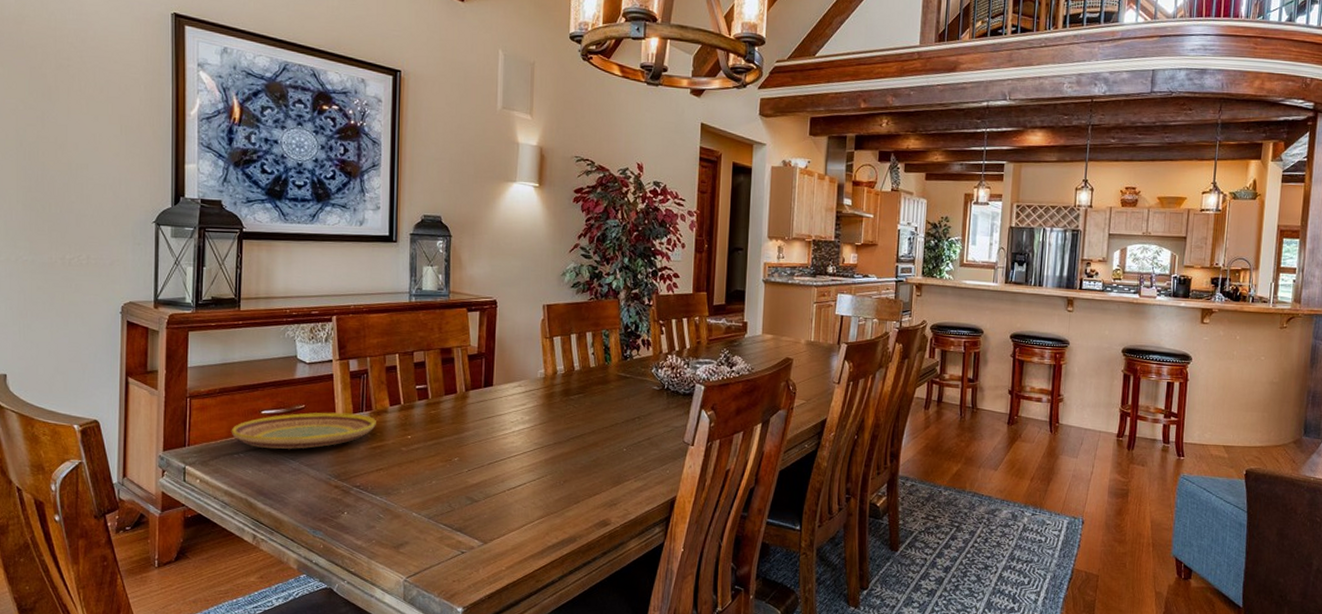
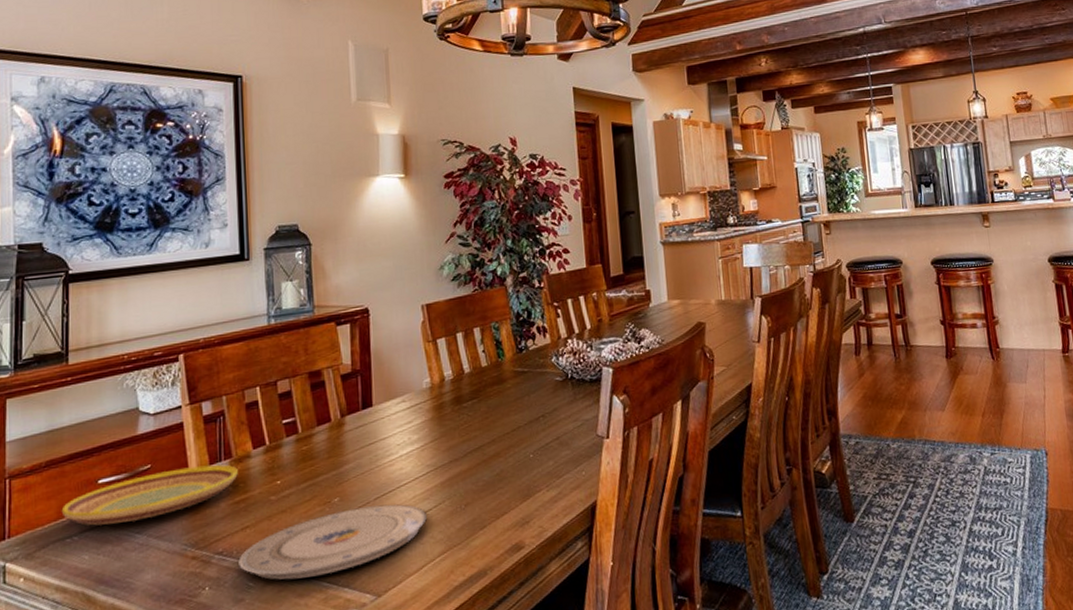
plate: none [372,469,531,519] -> present [238,504,428,580]

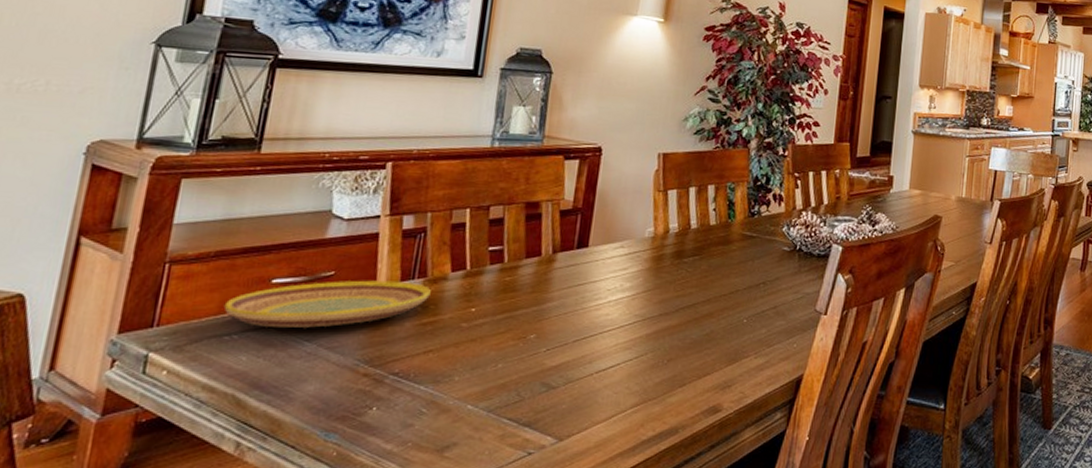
plate: present [238,504,428,580] -> none [414,348,627,411]

